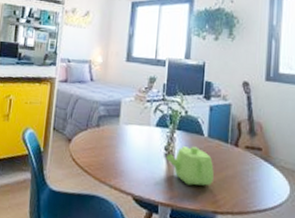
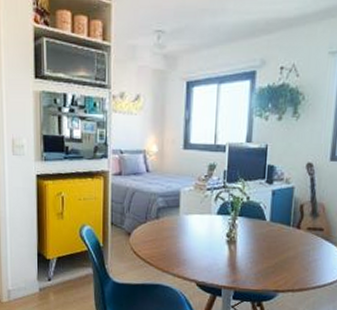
teapot: present [166,146,214,186] -> none [228,231,276,268]

